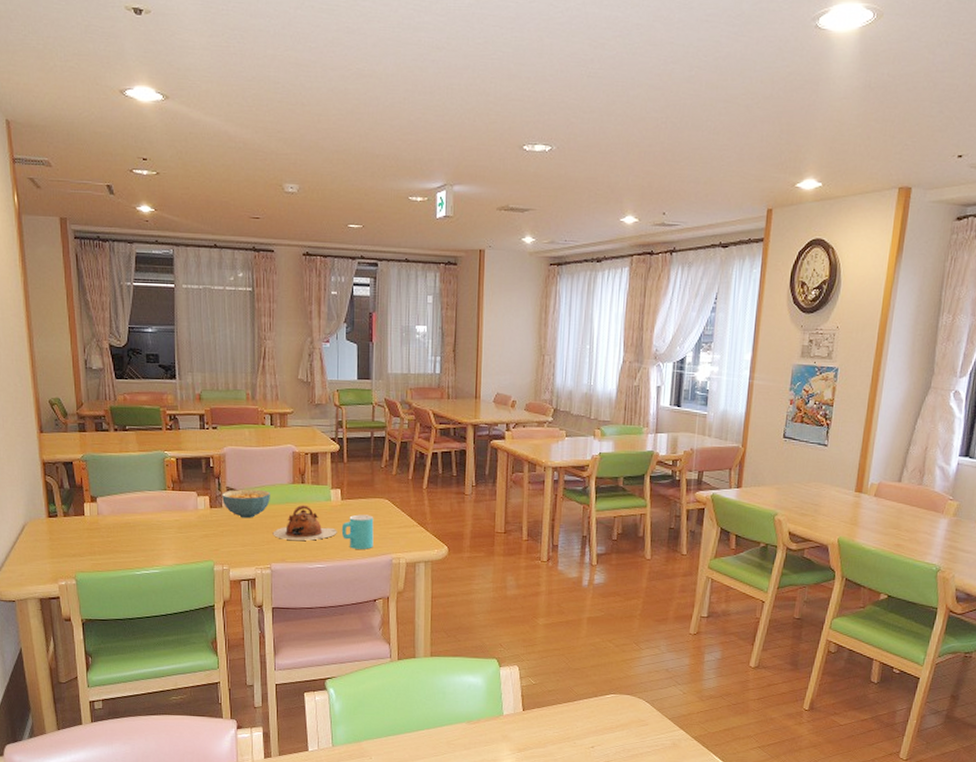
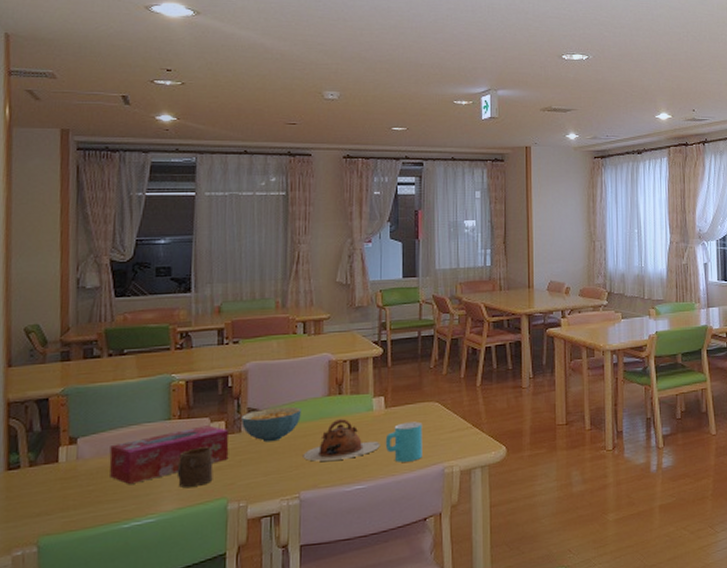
tissue box: none [121,498,213,540] -> present [109,425,229,484]
cup: none [173,516,202,548] -> present [176,446,213,488]

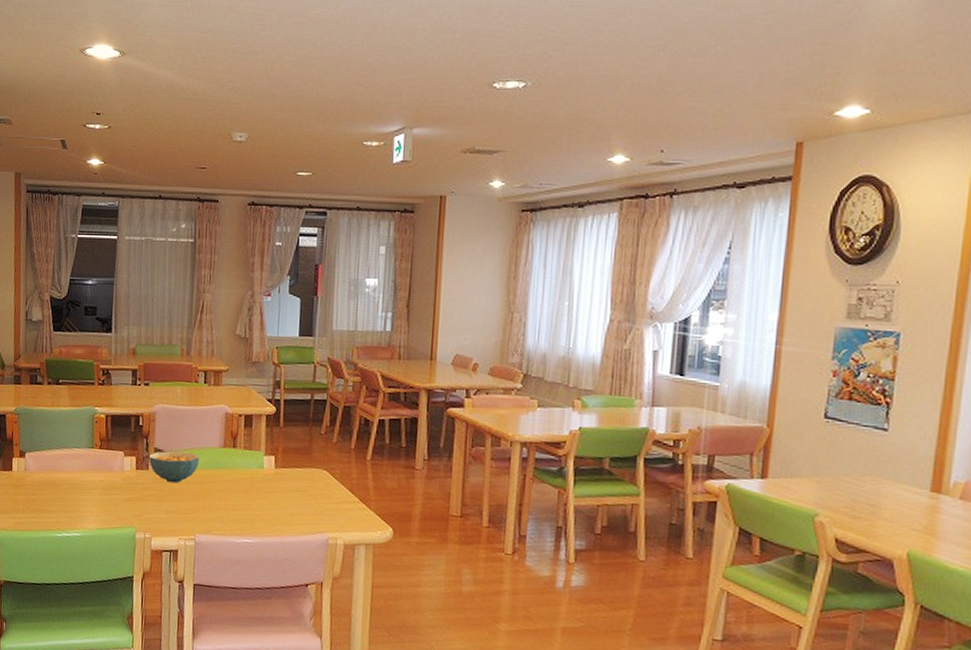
tissue box: present [109,425,229,484] -> none [47,458,139,500]
cup: present [176,446,213,488] -> none [97,477,126,512]
teapot: present [303,418,380,461] -> none [199,471,269,512]
cup: present [385,421,423,462] -> none [273,485,310,526]

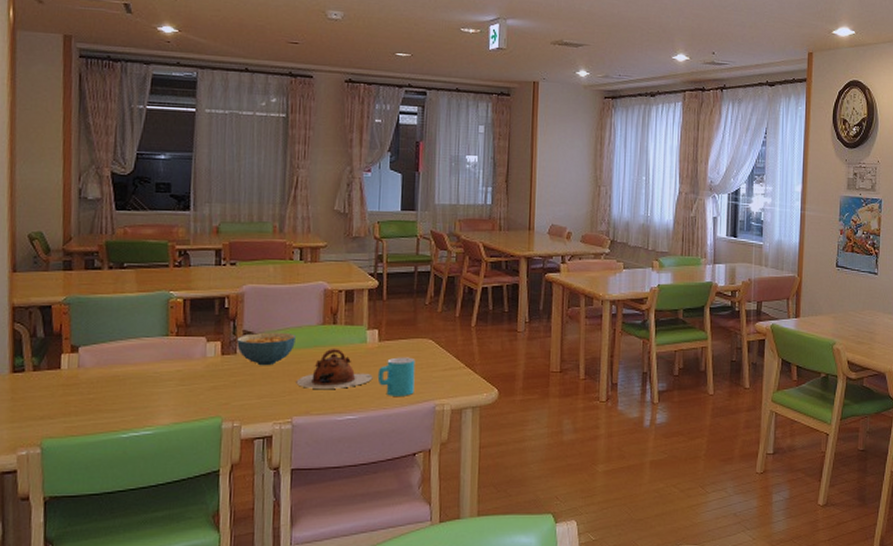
teapot: none [199,471,269,512] -> present [296,348,373,389]
cup: none [273,485,310,526] -> present [377,357,416,396]

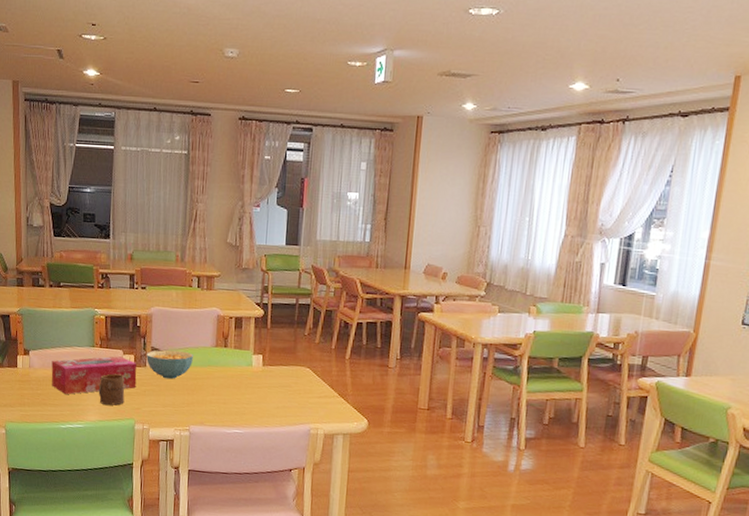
tissue box: none [108,344,225,395] -> present [51,356,137,394]
cup: none [173,365,209,403] -> present [98,373,125,406]
teapot: present [296,348,373,389] -> none [193,368,257,405]
cup: present [377,357,416,396] -> none [261,381,294,418]

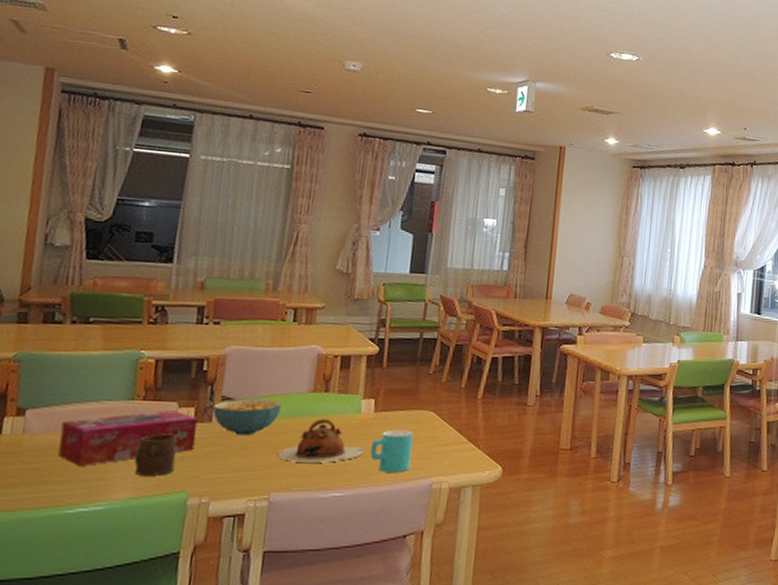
teapot: none [193,368,257,405] -> present [277,417,365,463]
cup: none [261,381,294,418] -> present [370,429,414,472]

